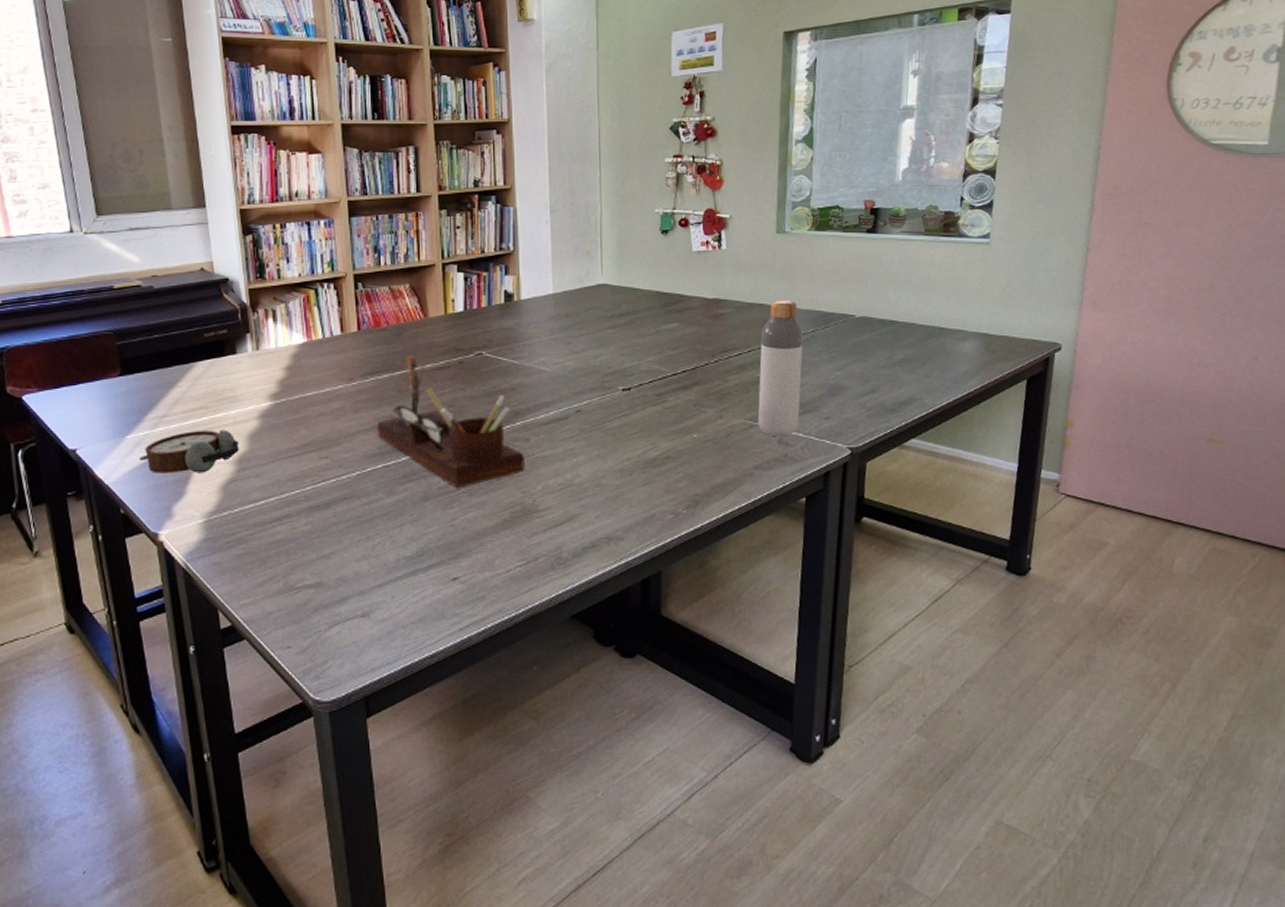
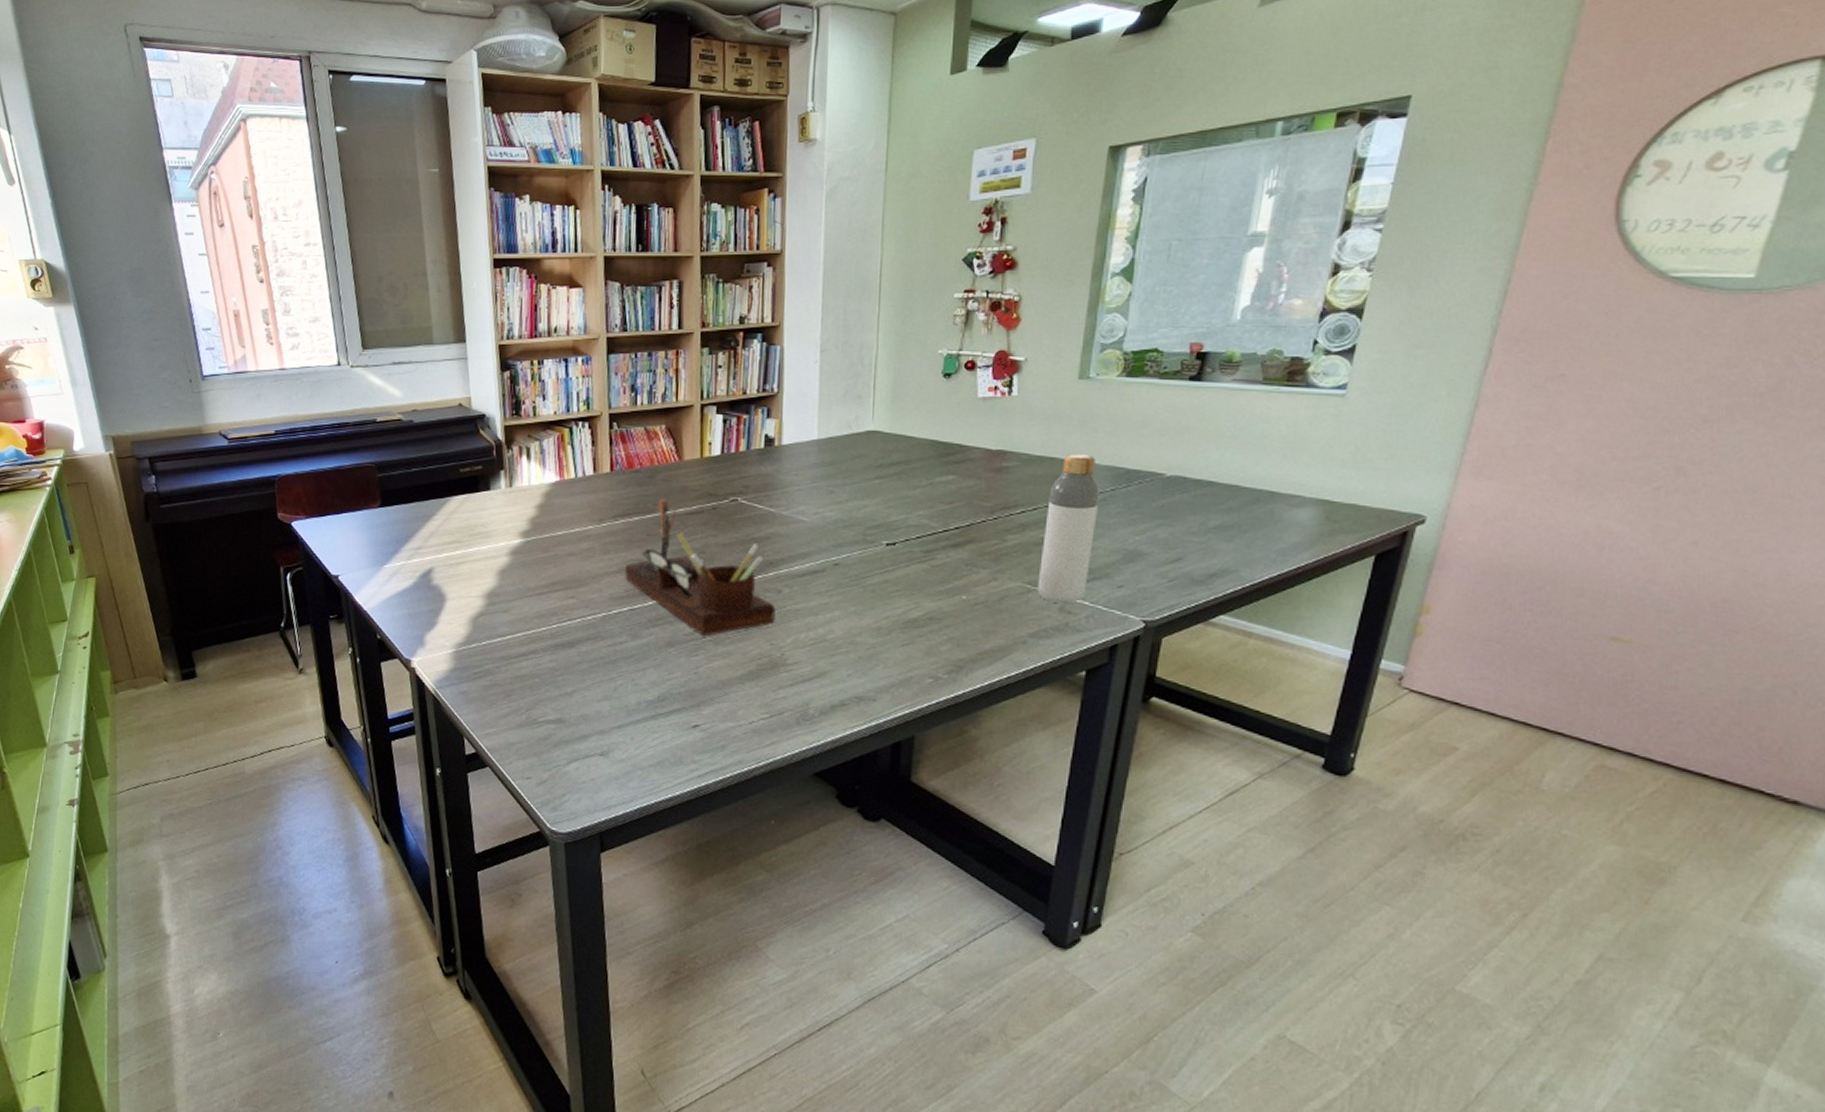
alarm clock: present [139,429,239,474] -> none [395,563,490,605]

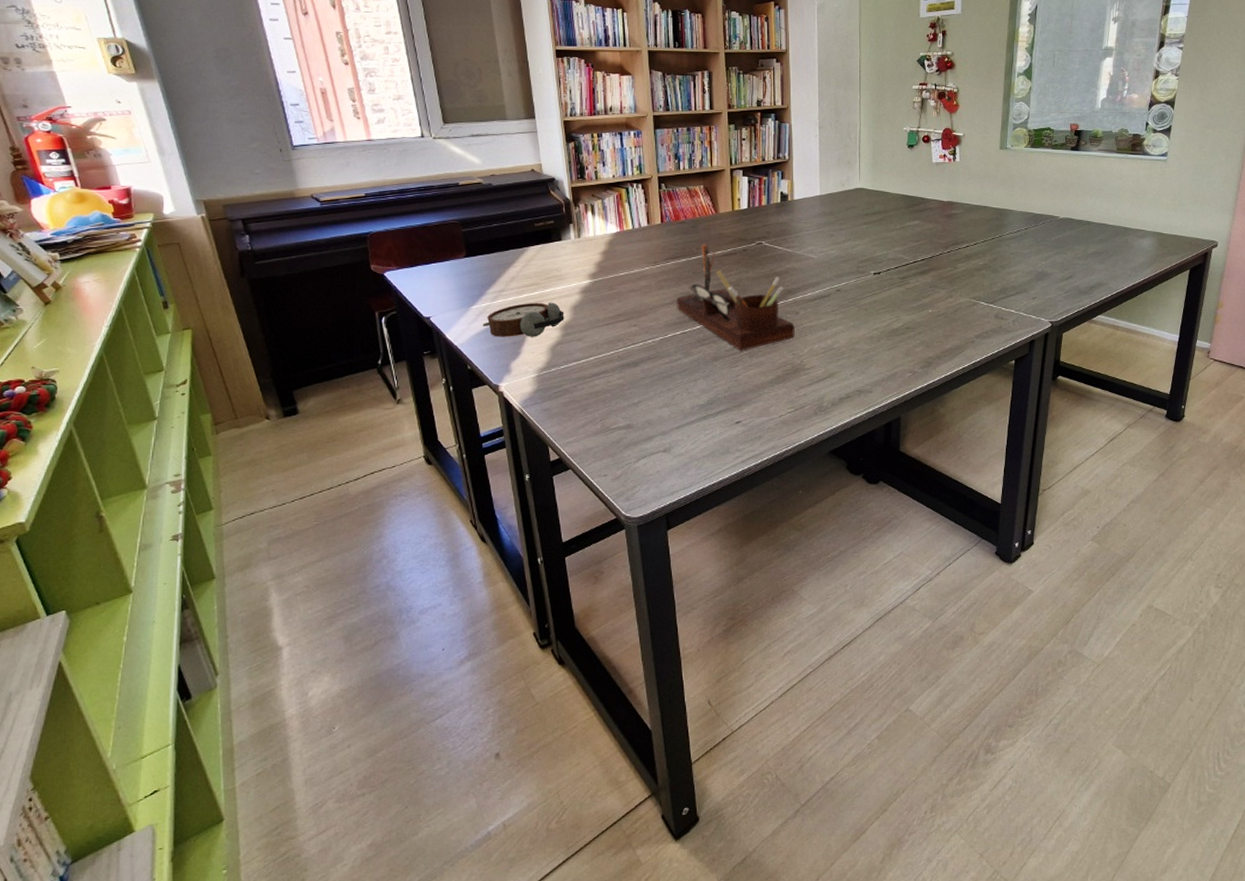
alarm clock: none [395,563,490,605] -> present [482,302,565,337]
bottle: present [1037,454,1100,605] -> none [980,204,1018,313]

